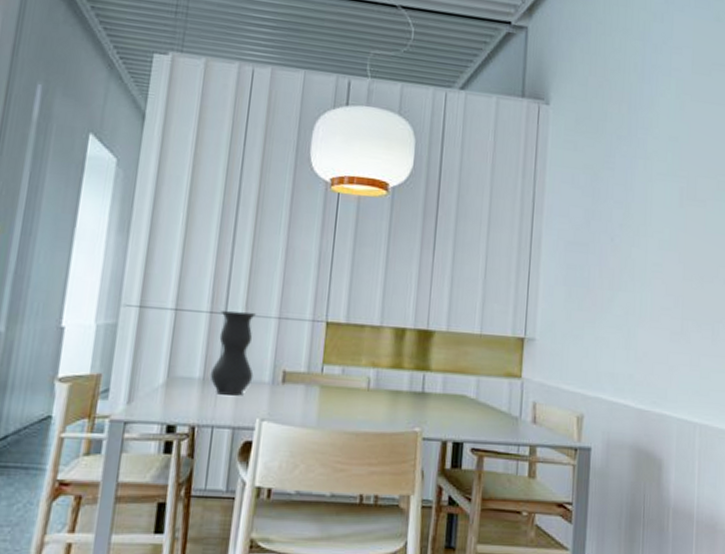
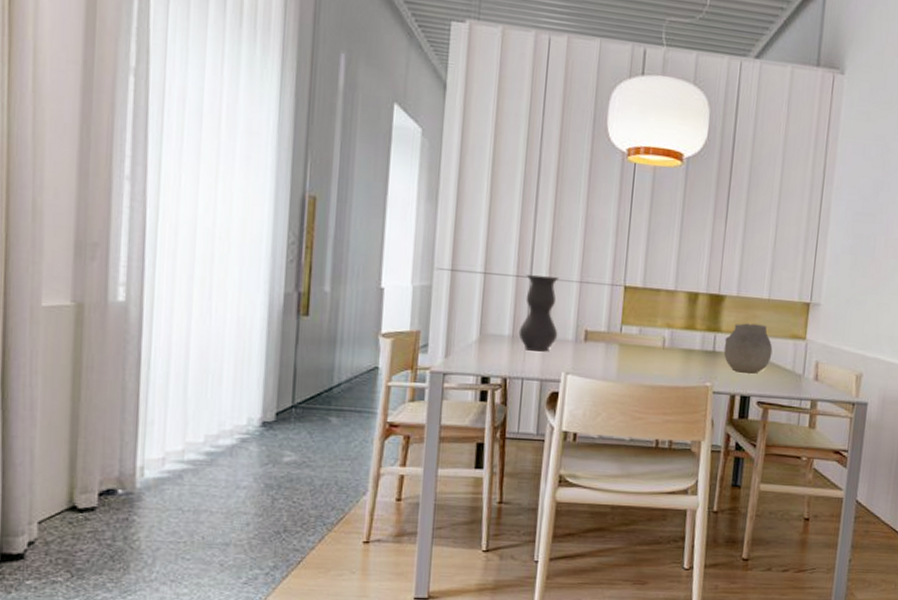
ceramic pot: none [433,360,486,417] -> present [723,323,773,374]

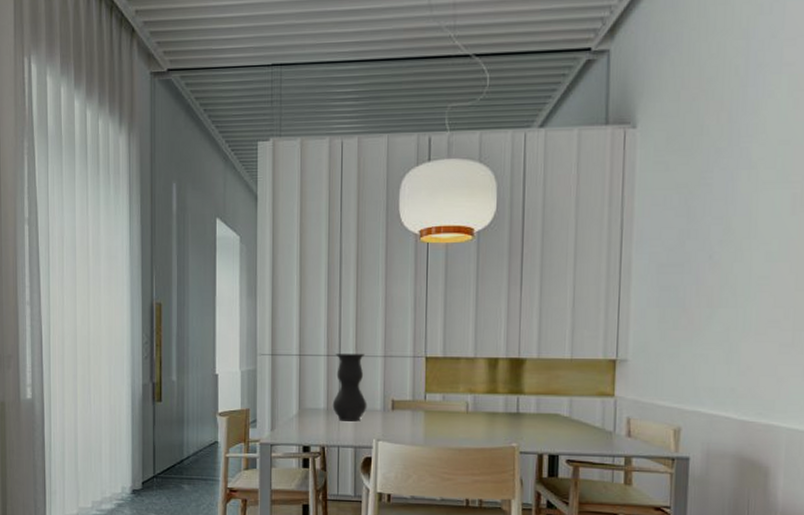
ceramic pot: present [723,323,773,374] -> none [528,384,579,433]

